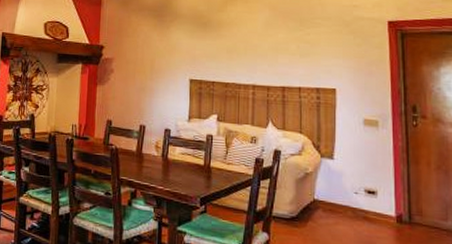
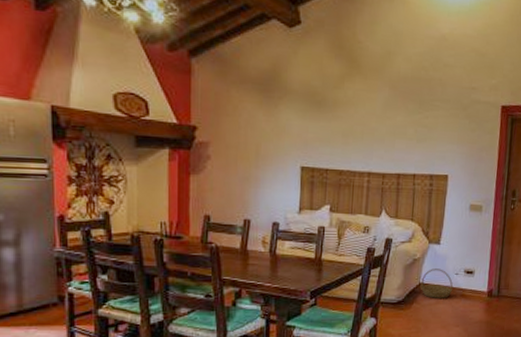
basket: none [315,185,354,219] -> present [420,269,454,298]

